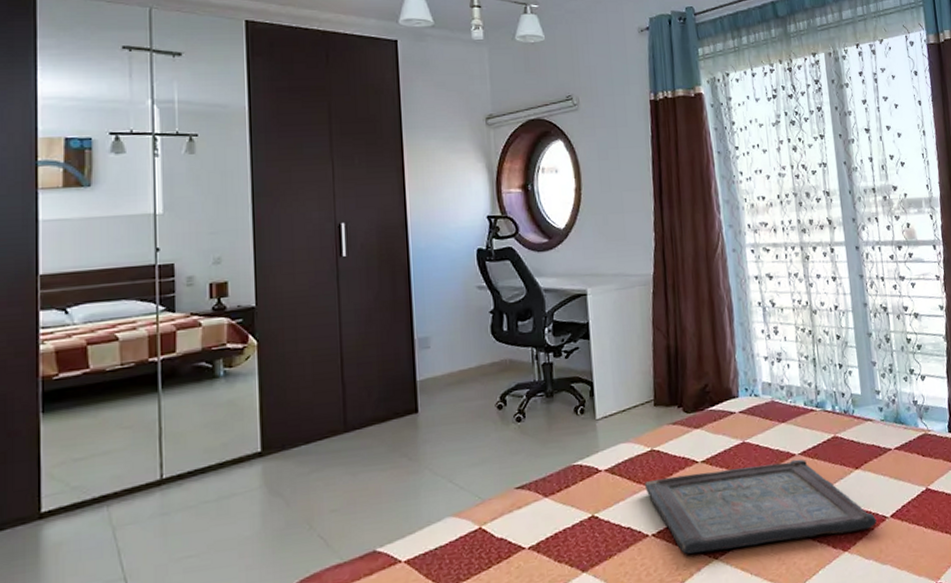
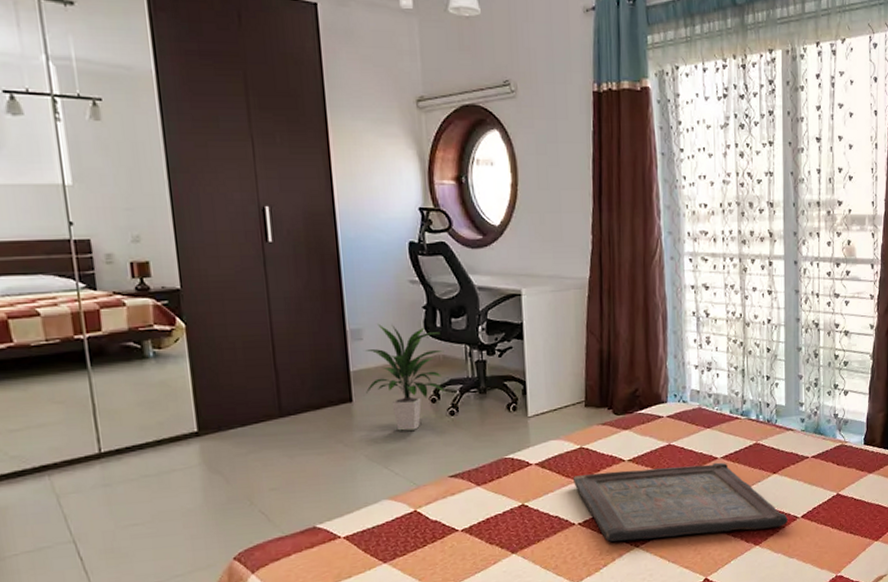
indoor plant: none [432,330,512,441] -> present [366,323,446,431]

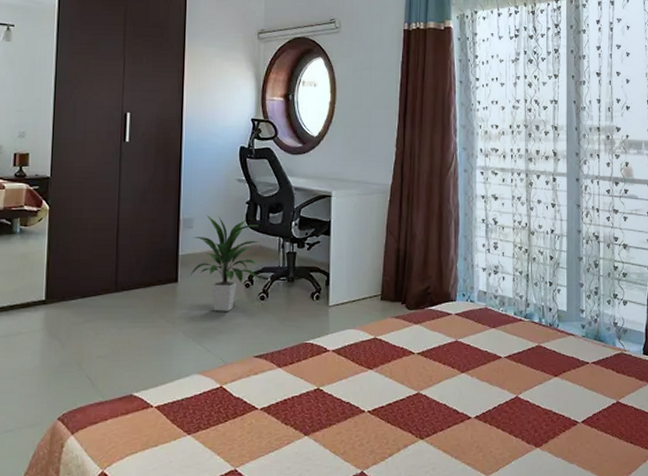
serving tray: present [572,462,788,542] -> none [365,361,568,433]

